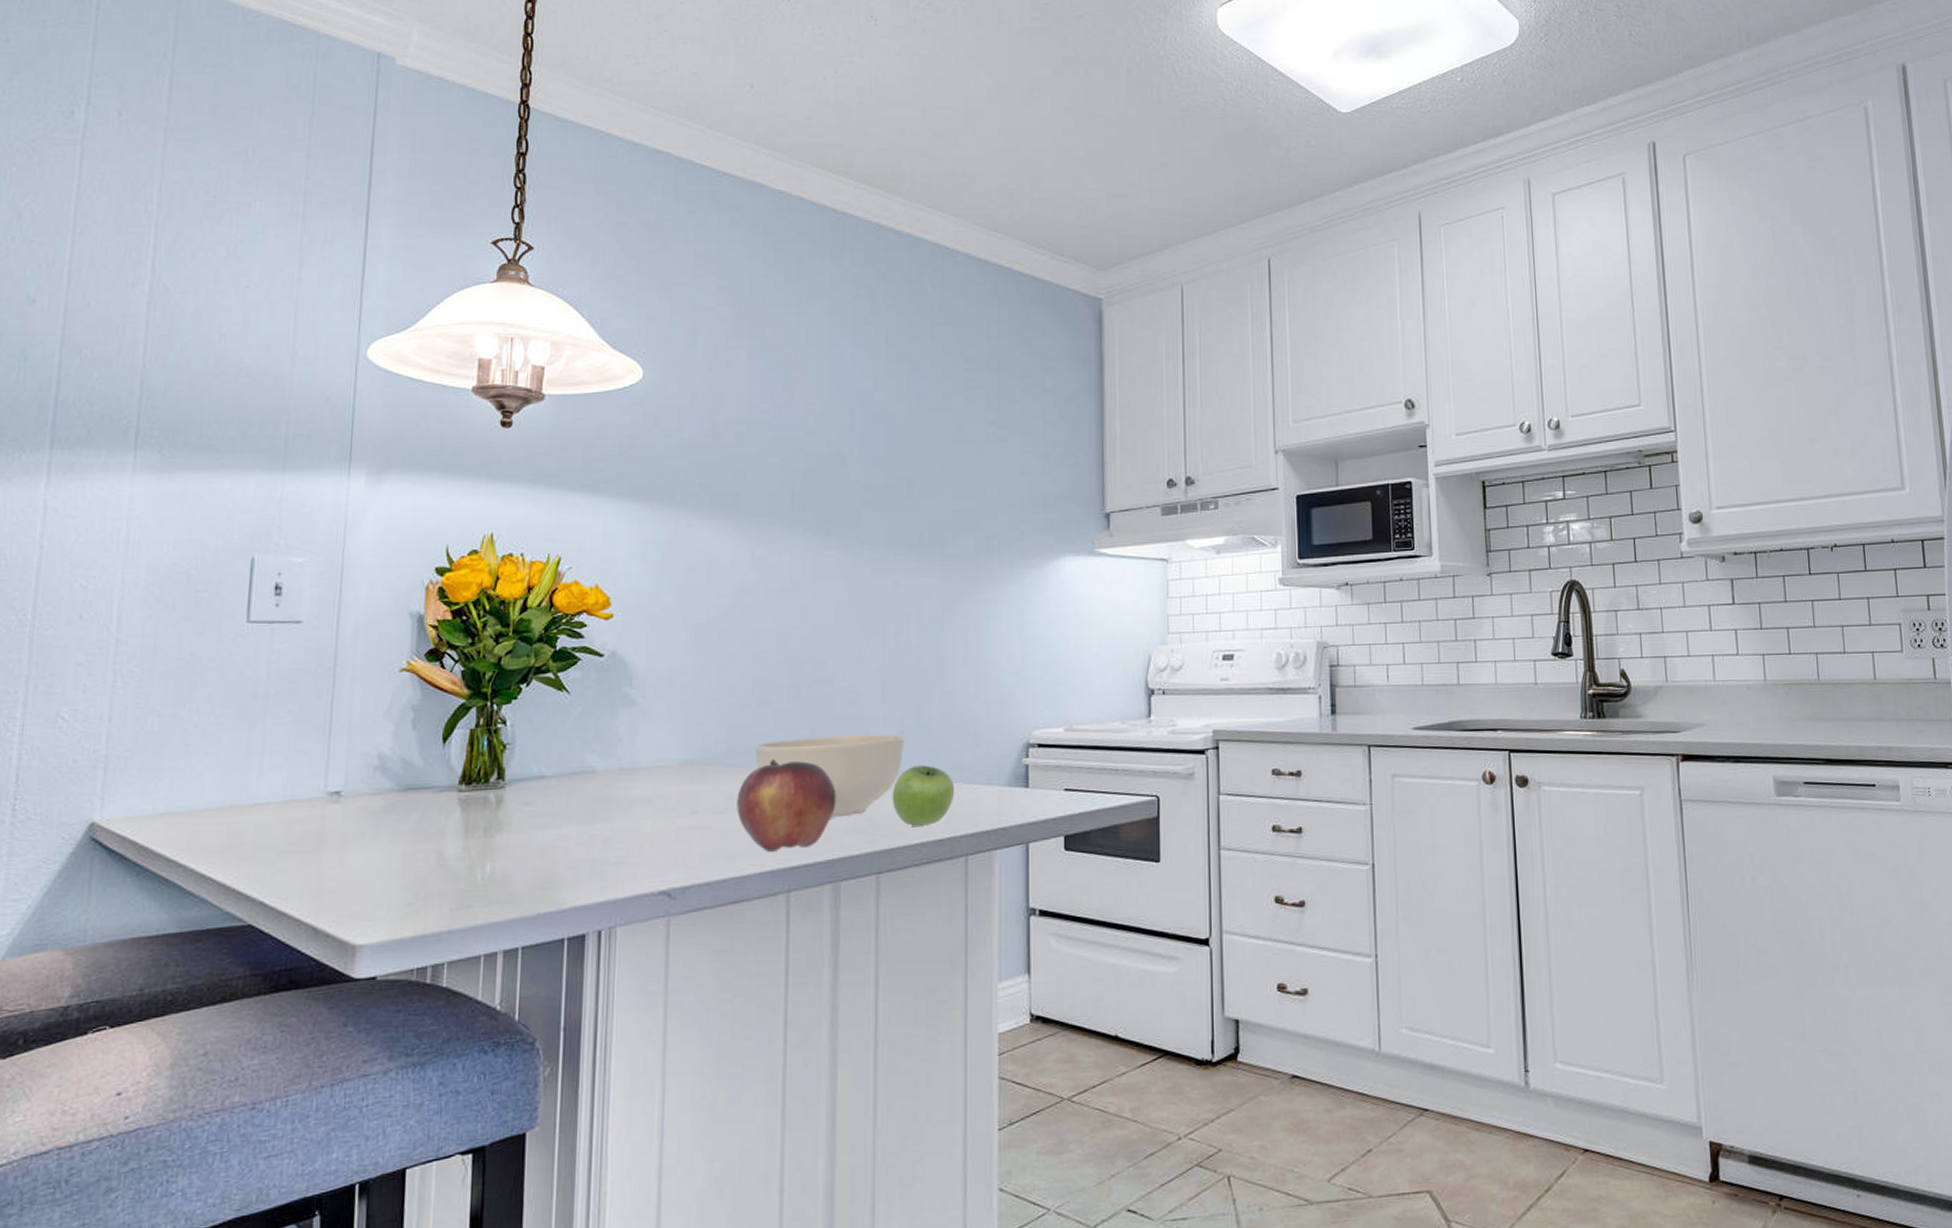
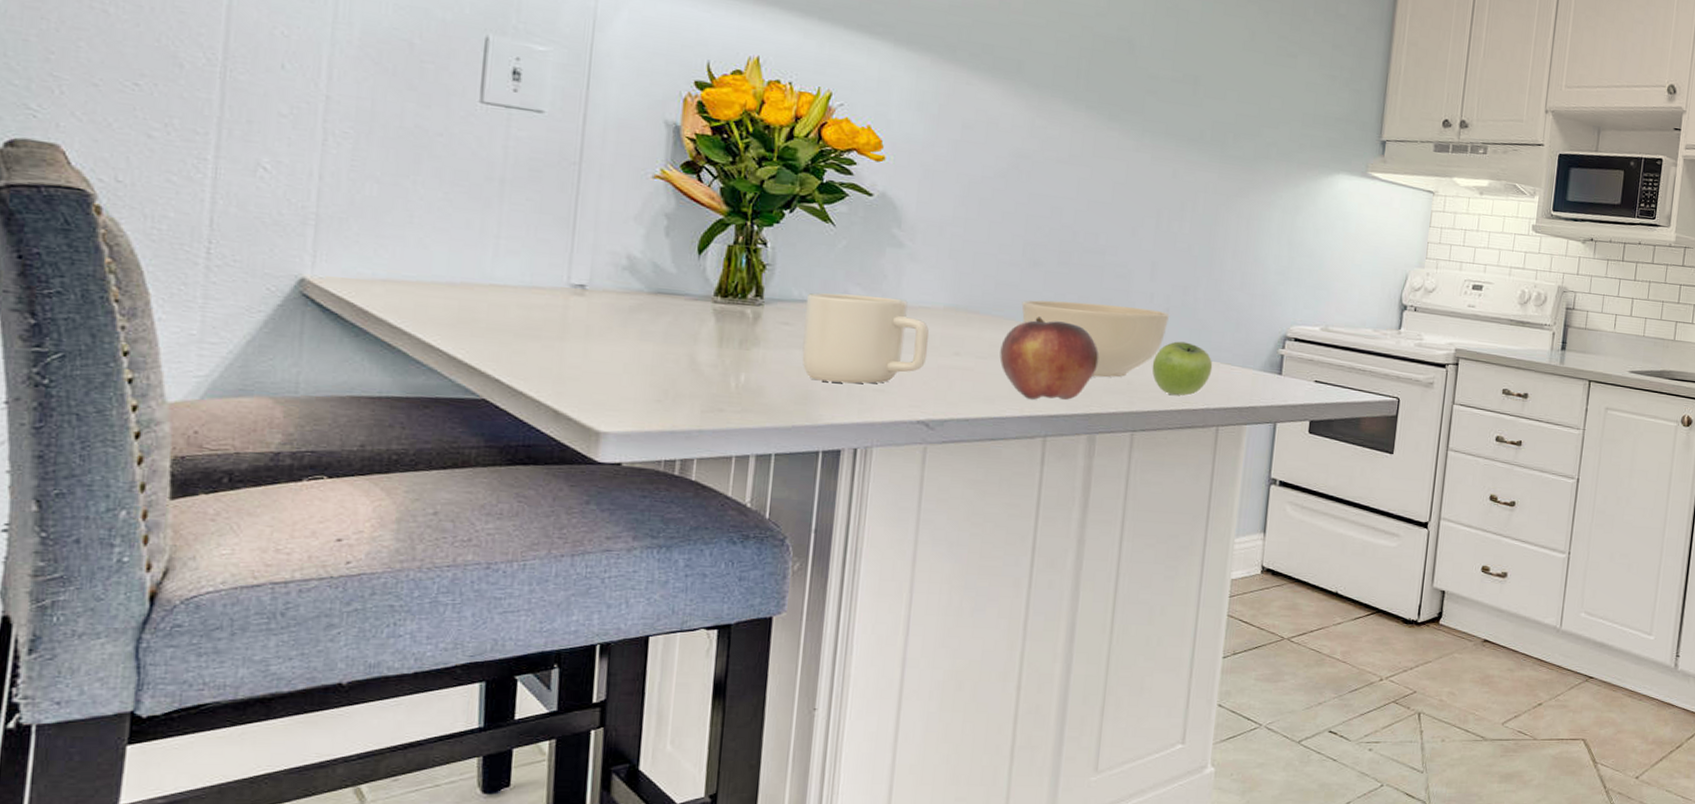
mug: none [543,760,666,861] -> present [802,292,930,384]

